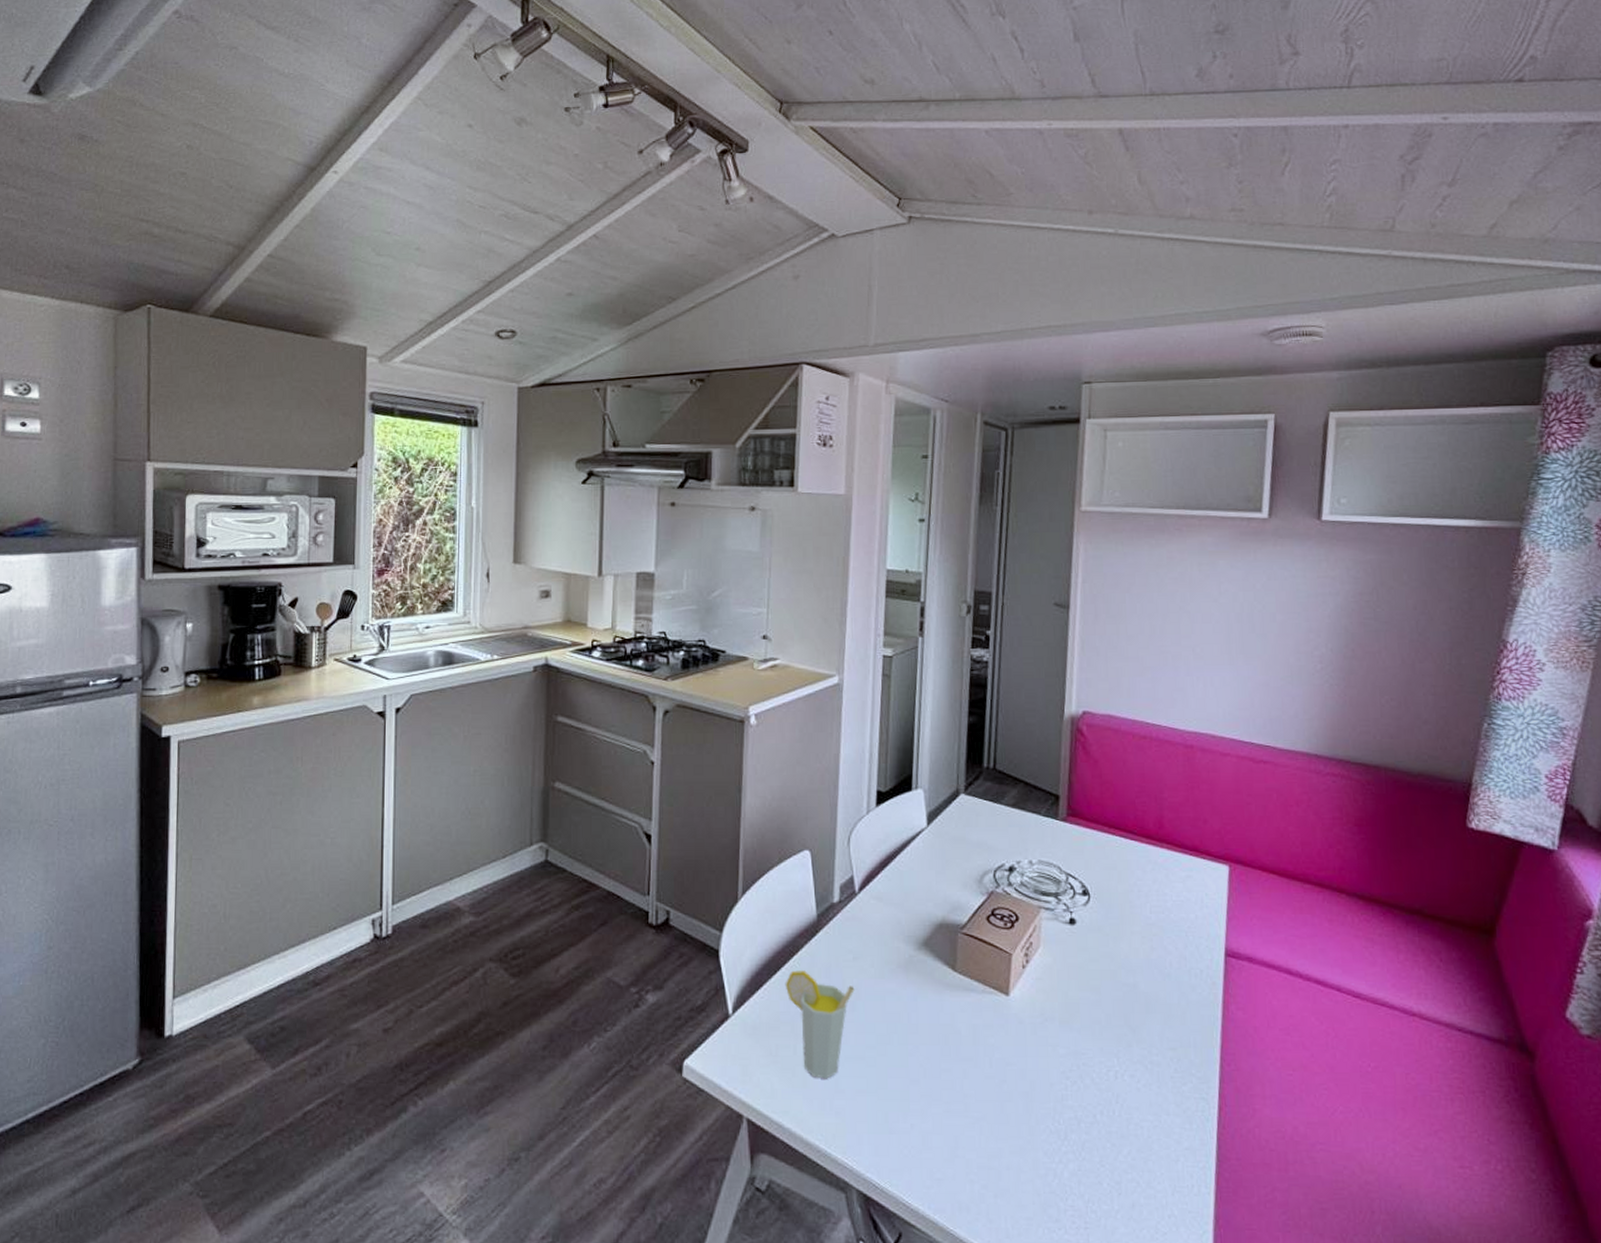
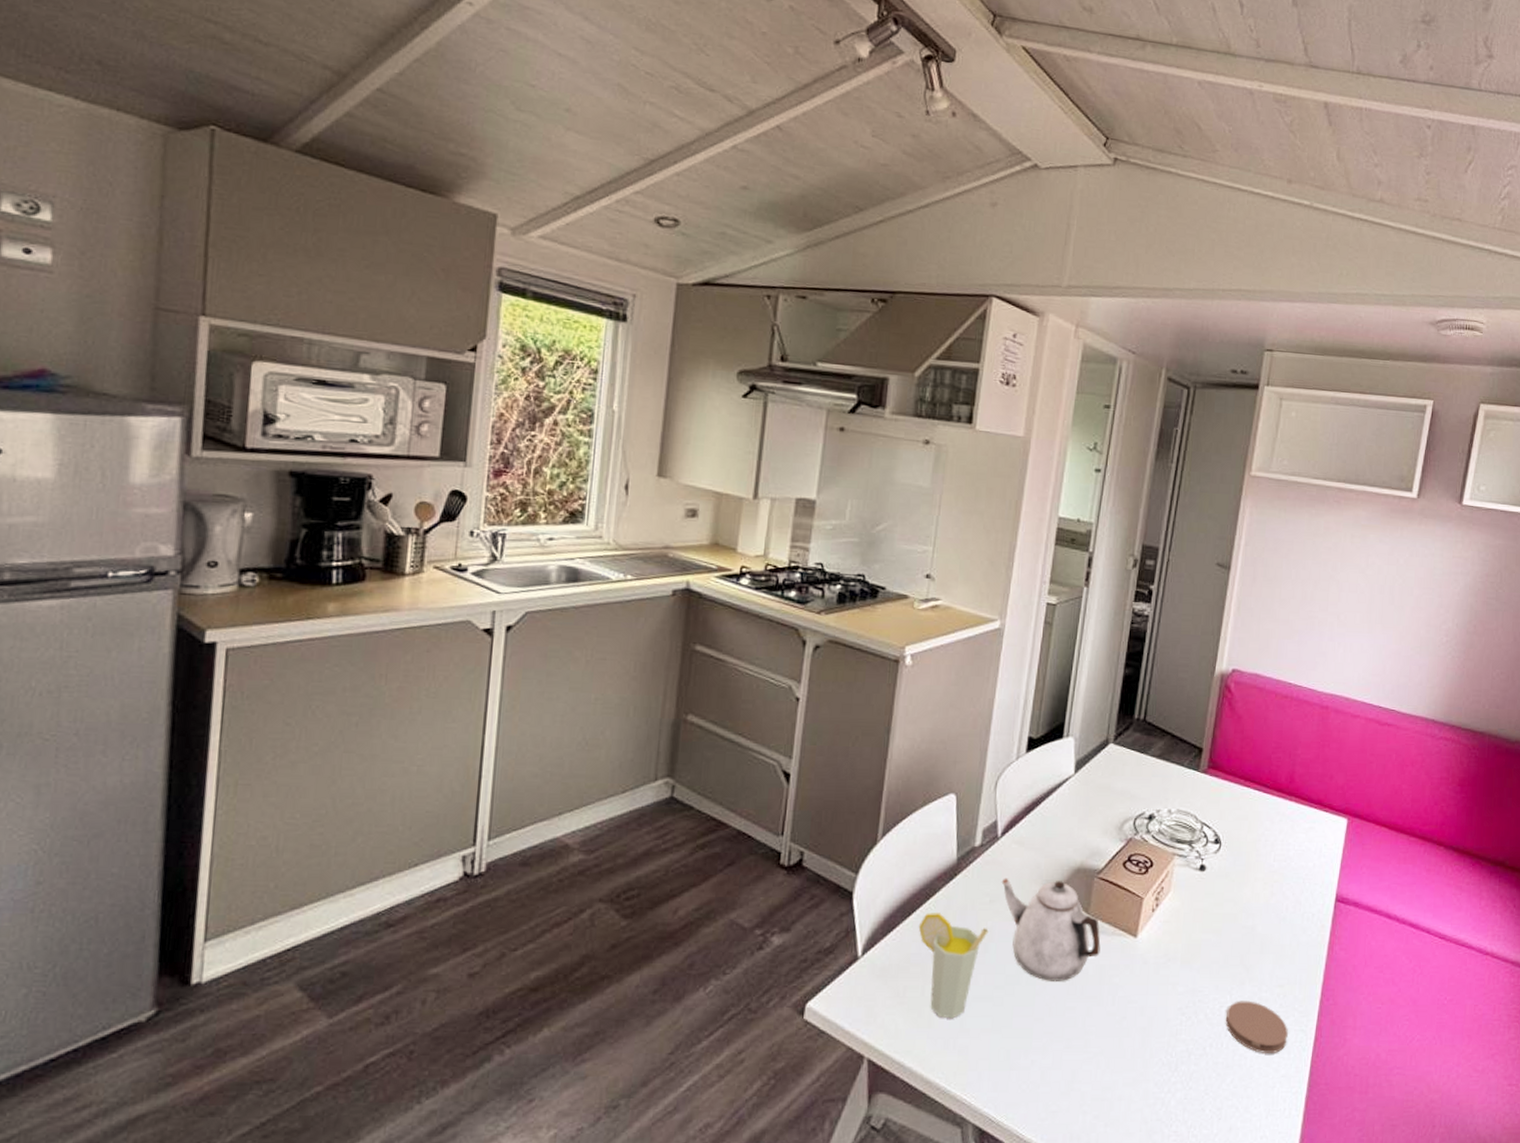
teapot: none [863,934,972,1042] -> present [1001,878,1101,981]
coaster: none [1114,1064,1187,1123] -> present [1225,1000,1288,1053]

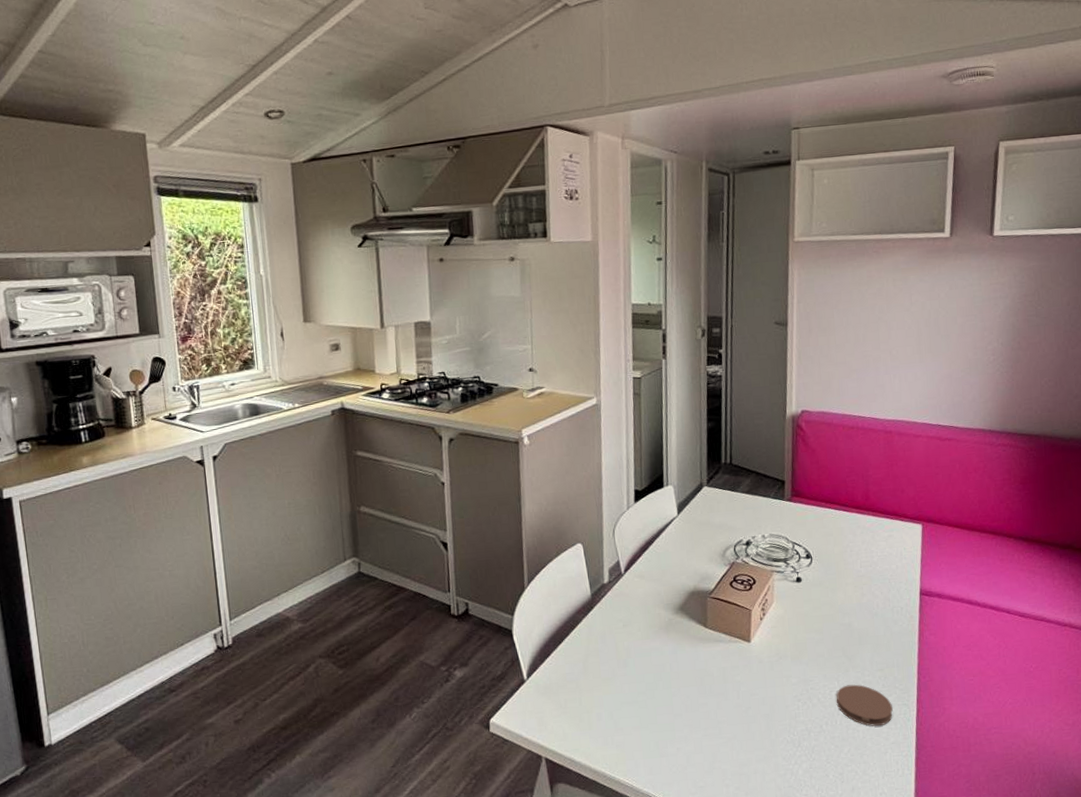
cup: present [918,913,989,1019] -> none [568,639,626,722]
teapot: present [1001,878,1101,981] -> none [630,603,721,685]

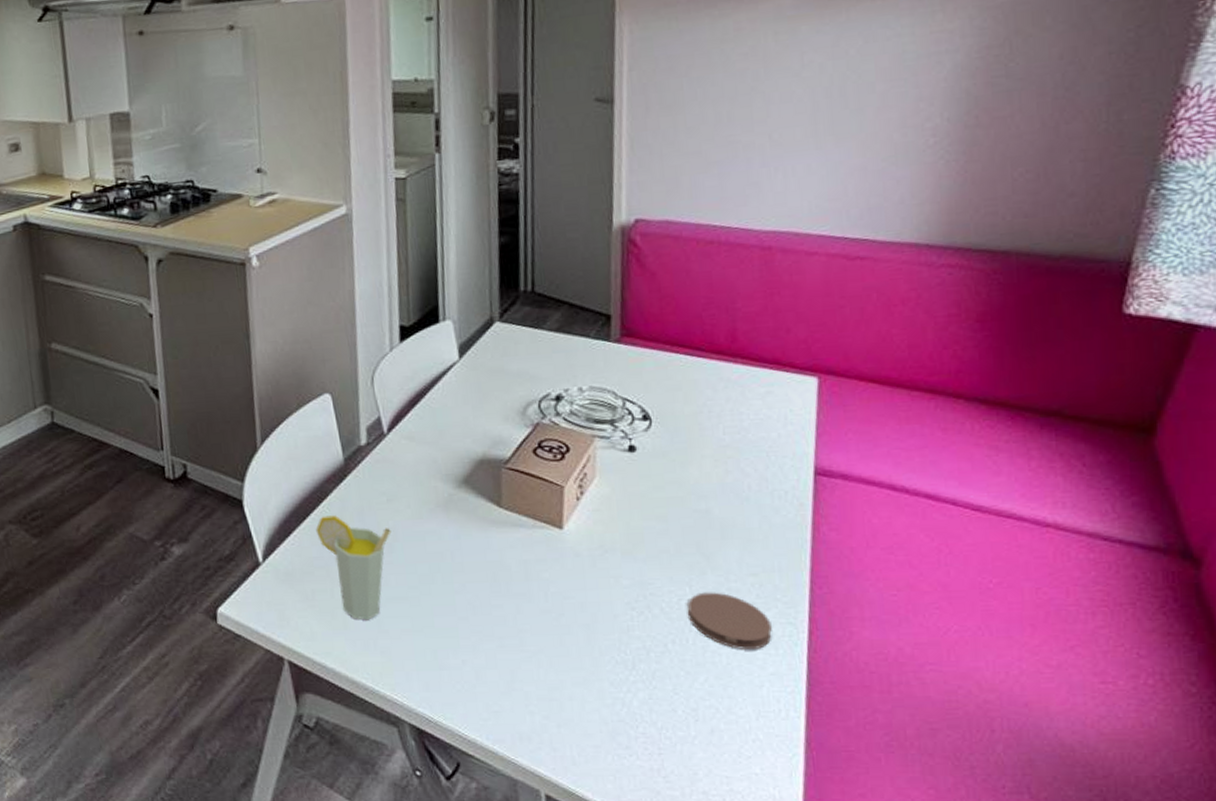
cup: none [568,639,626,722] -> present [315,515,391,620]

